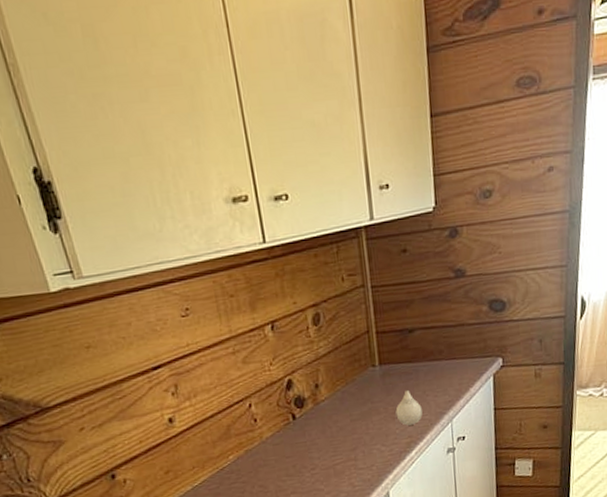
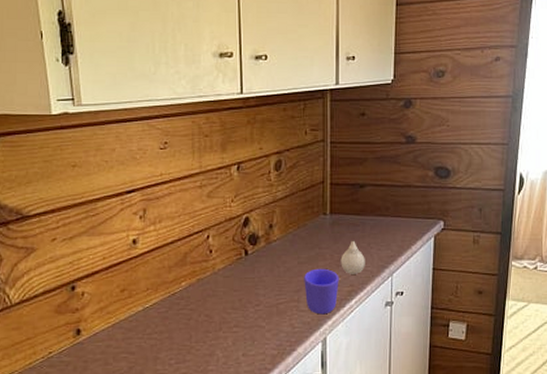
mug: none [358,422,397,470] -> present [304,268,339,315]

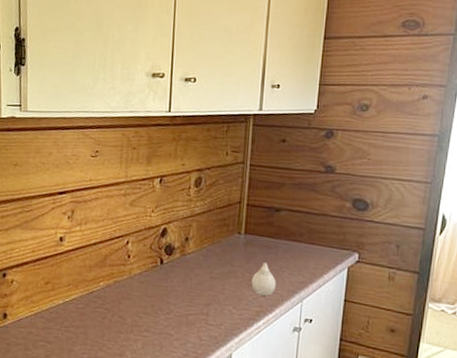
mug: present [304,268,339,315] -> none [214,285,249,332]

